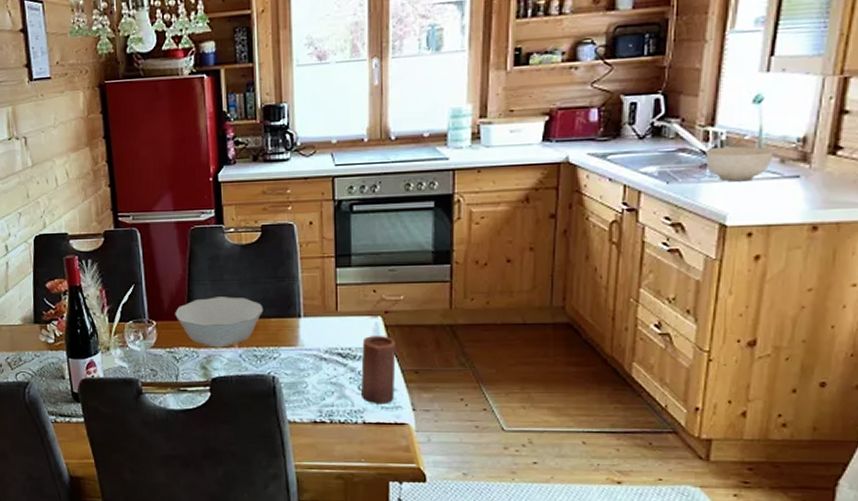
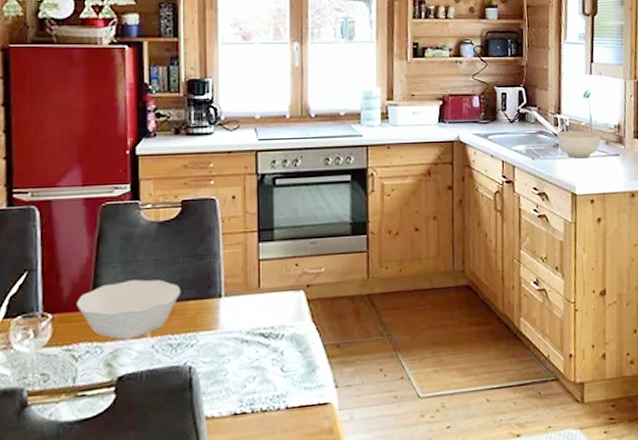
candle: present [361,336,396,405] -> none [284,311,318,386]

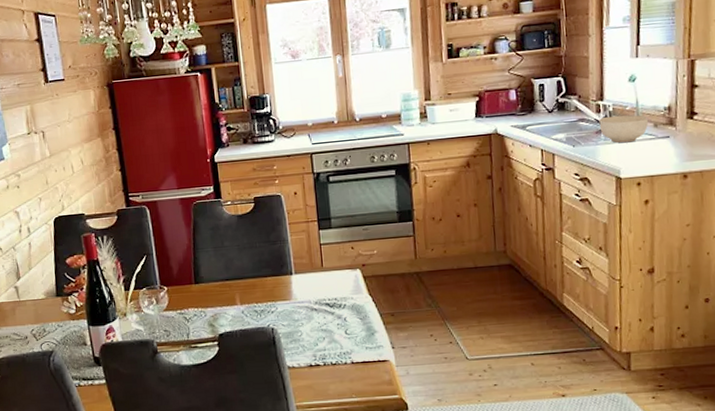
bowl: present [76,279,181,340] -> none [183,260,260,307]

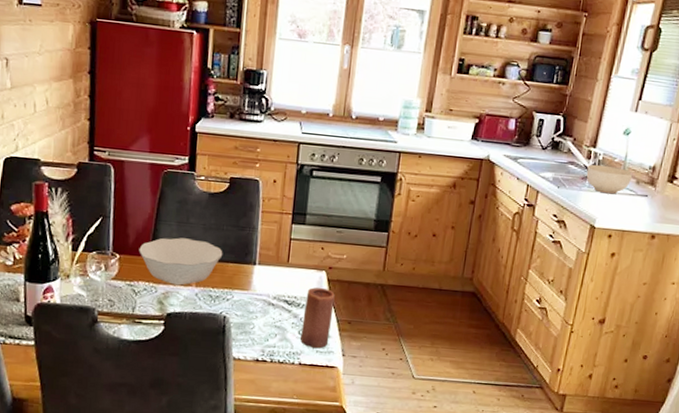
bowl: none [183,260,260,307] -> present [139,237,223,286]
candle: none [345,286,376,346] -> present [300,287,335,349]

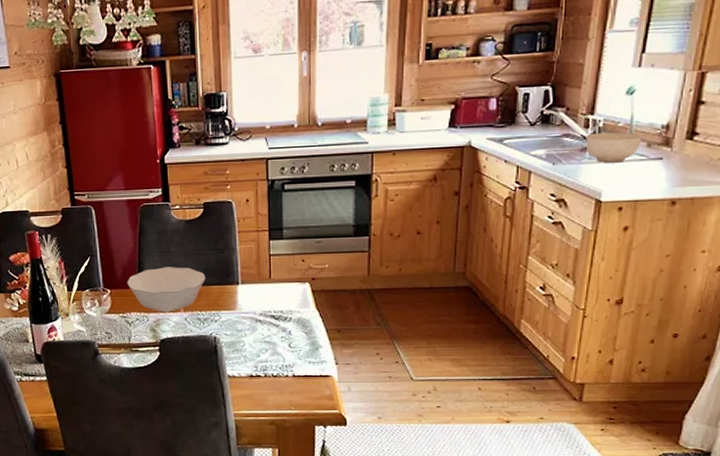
candle: present [300,287,335,349] -> none [291,300,321,360]

